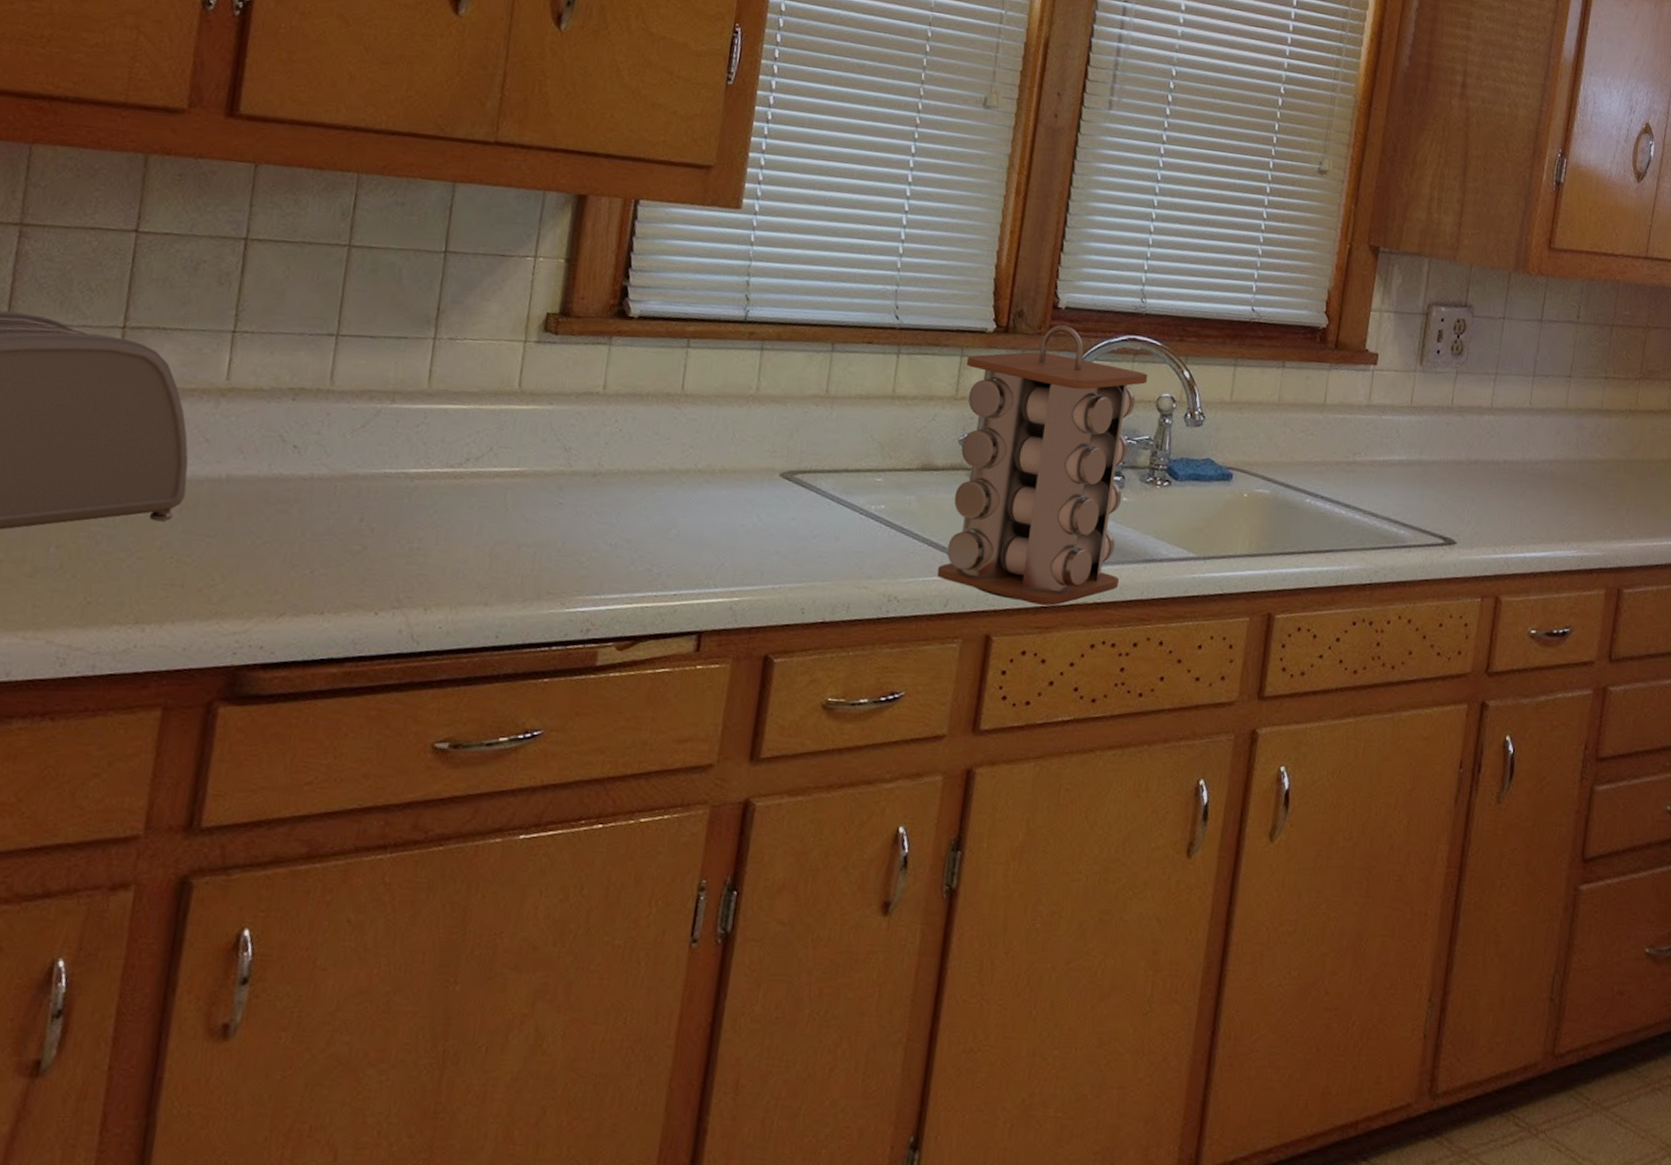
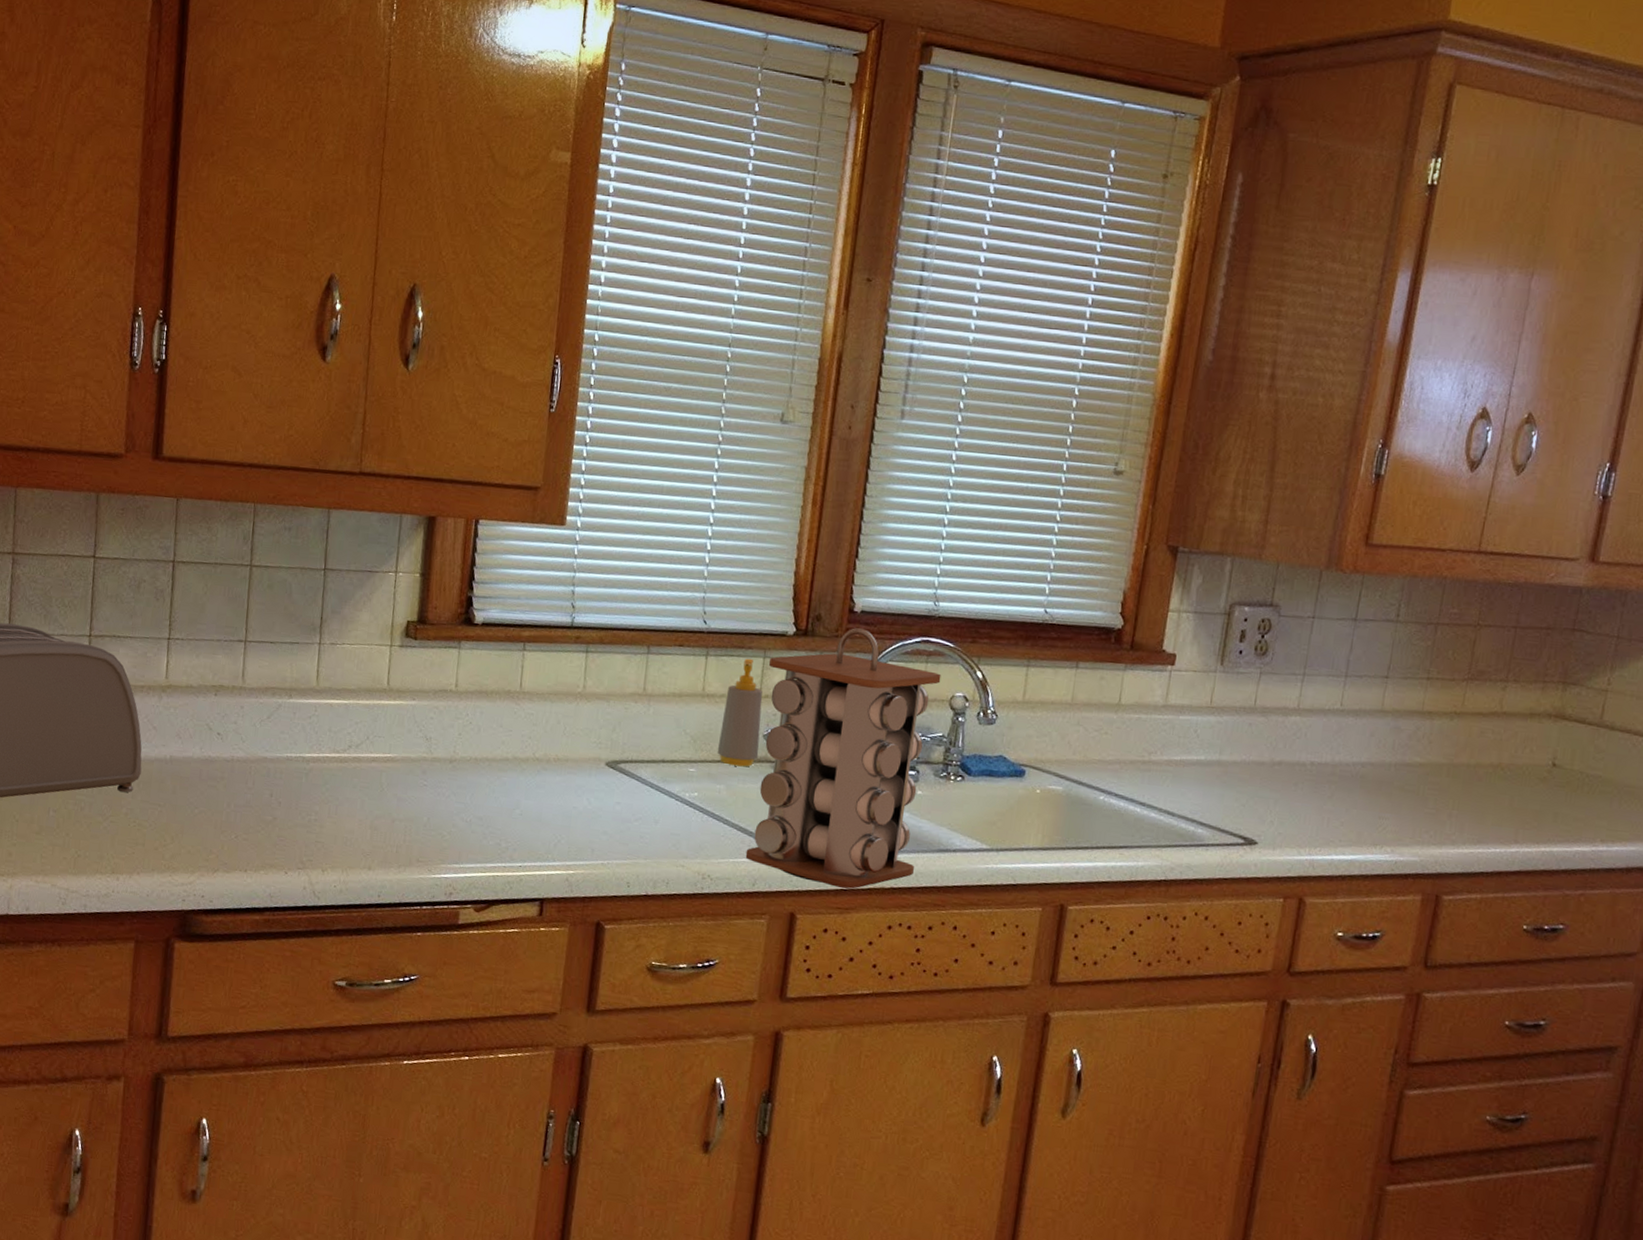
soap bottle: none [907,357,959,476] -> present [717,658,763,767]

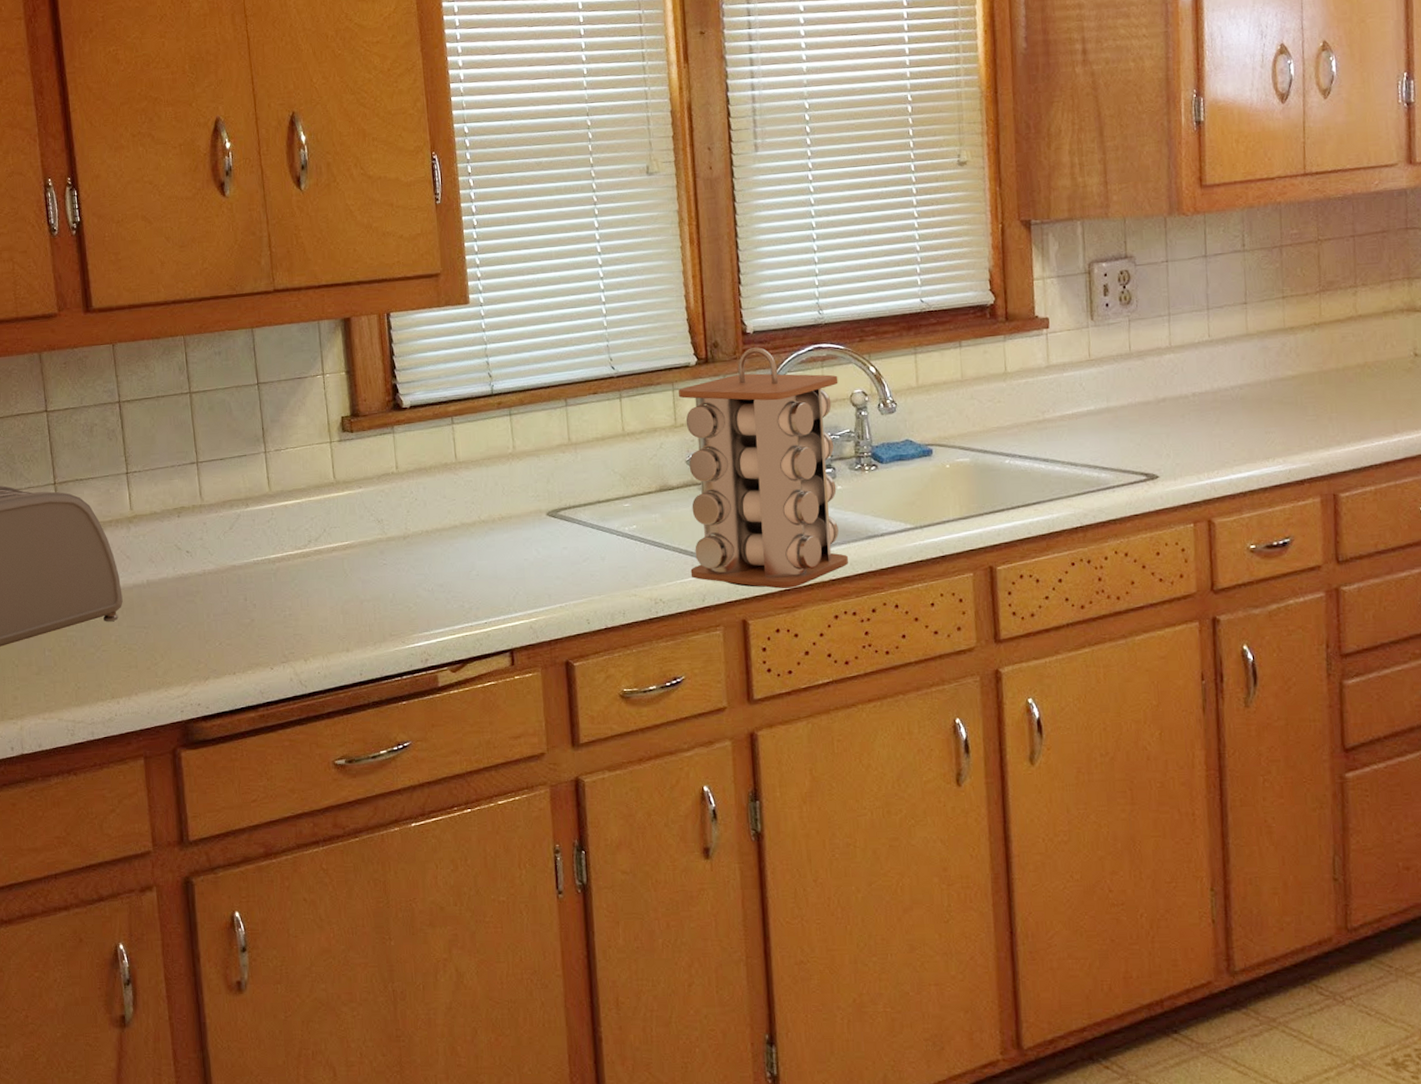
soap bottle: present [717,658,763,767] -> none [645,393,685,495]

